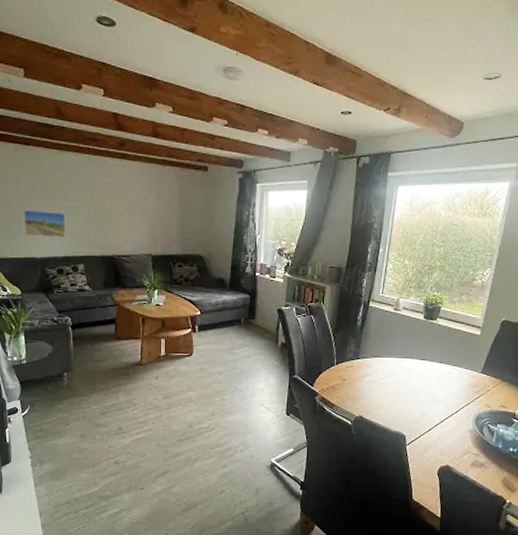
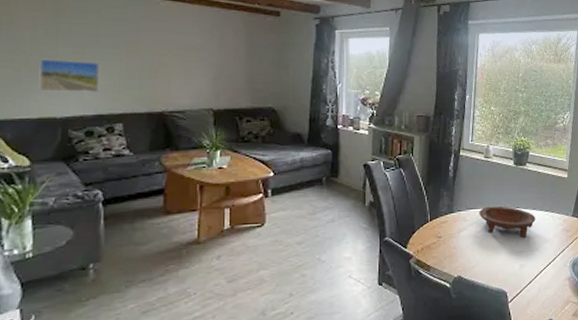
bowl: none [384,356,442,389] -> present [479,206,536,238]

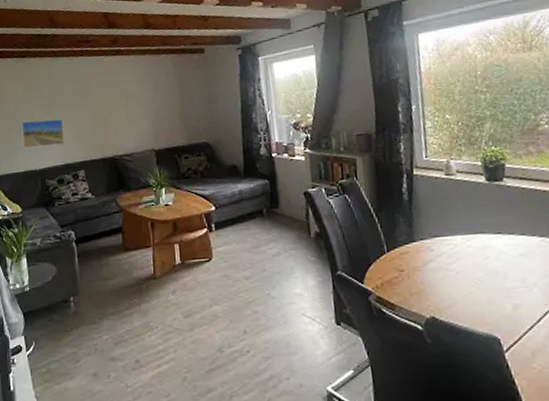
bowl: present [479,206,536,238] -> none [447,232,528,271]

